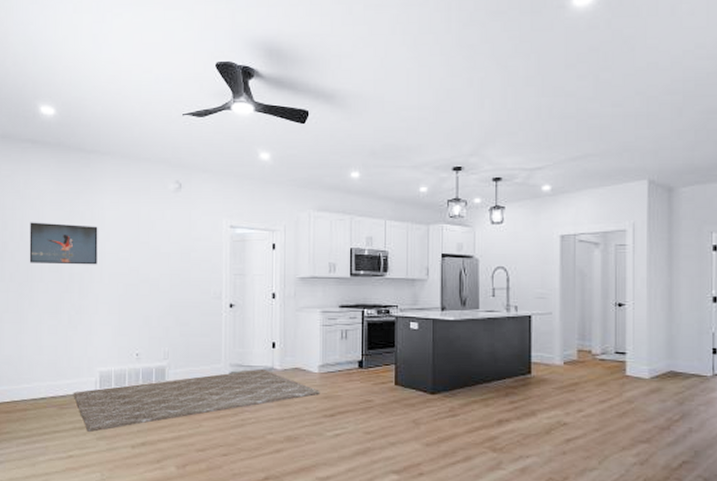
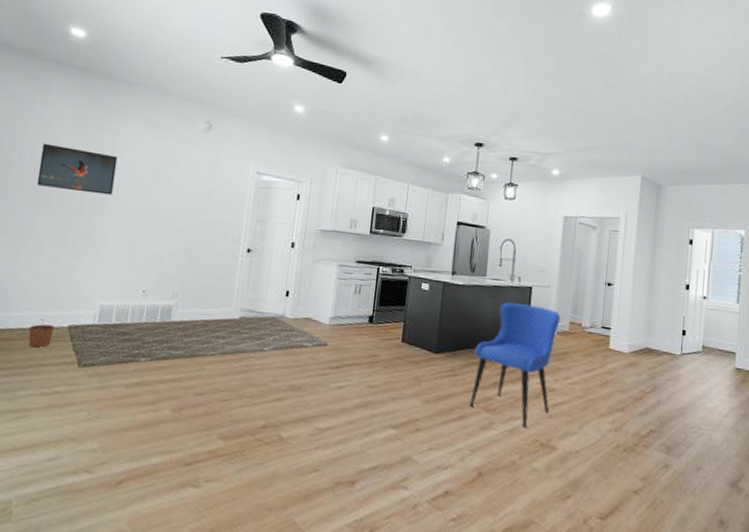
plant pot: none [39,388,62,416] -> present [28,319,55,348]
dining chair: none [474,335,567,466] -> present [470,302,561,428]

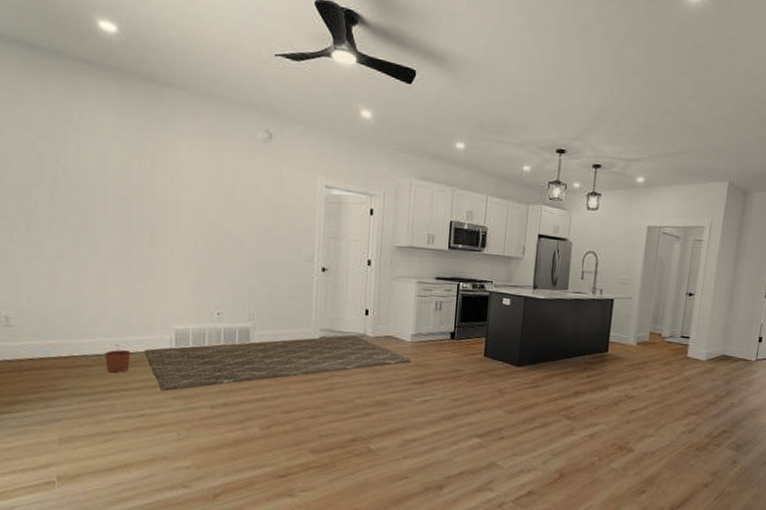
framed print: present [36,143,118,195] -> none [88,158,173,215]
dining chair: present [470,302,561,428] -> none [551,315,641,433]

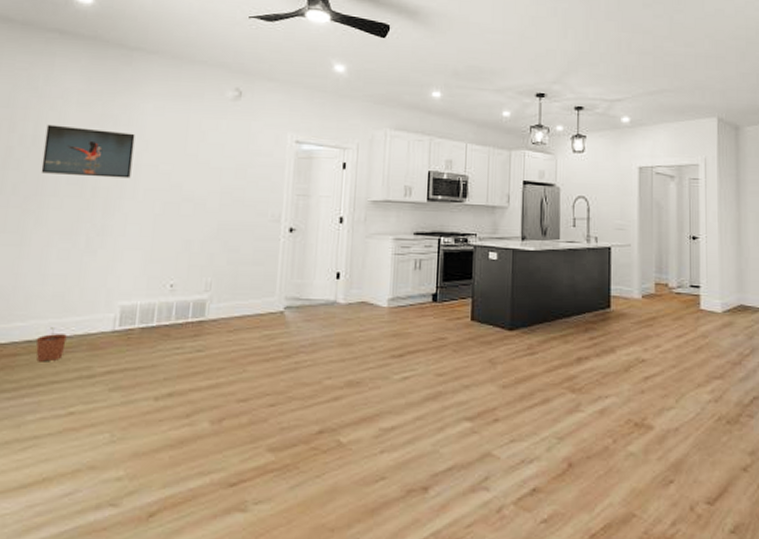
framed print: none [88,158,173,215] -> present [41,124,135,179]
rug: present [144,335,412,391] -> none [82,302,389,381]

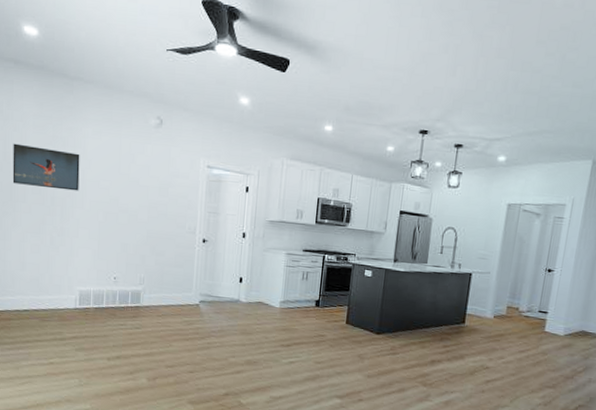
plant pot: present [36,327,67,362] -> none [22,302,43,326]

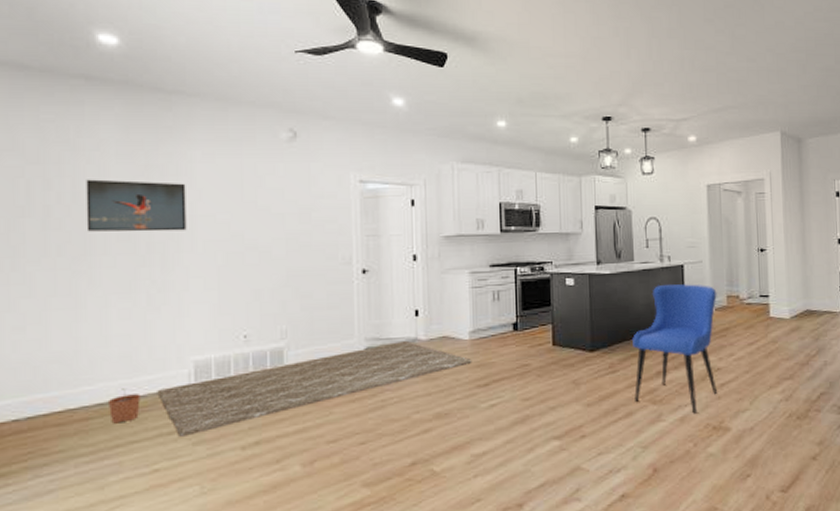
plant pot: none [22,302,43,326] -> present [107,388,141,424]
rug: none [54,300,280,344] -> present [157,340,472,437]
dining chair: none [408,288,499,401] -> present [633,284,718,414]

